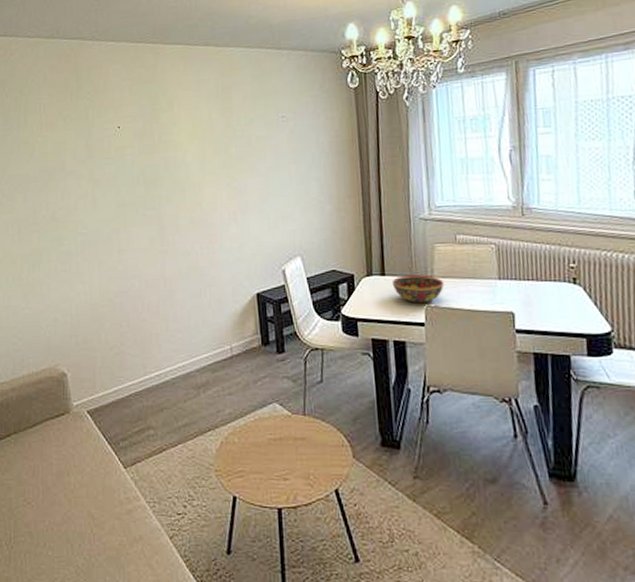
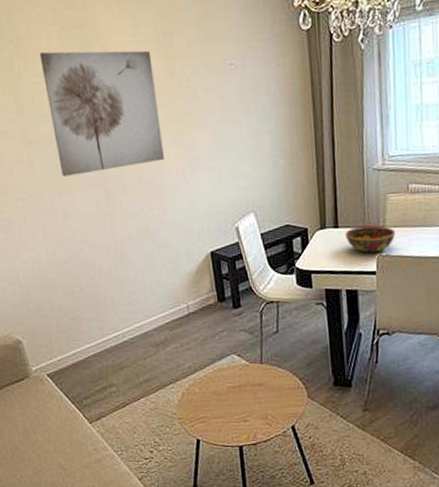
wall art: none [112,102,217,214] -> present [39,50,164,177]

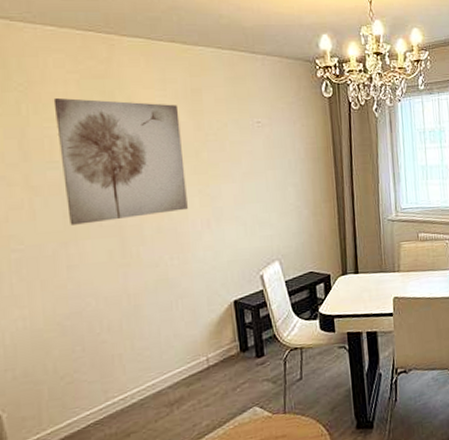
bowl: present [345,225,396,254] -> none [364,270,409,297]

